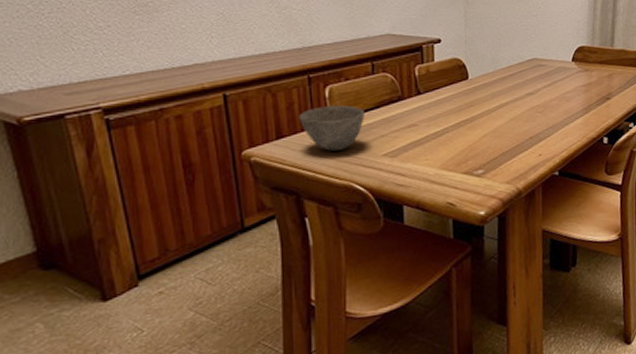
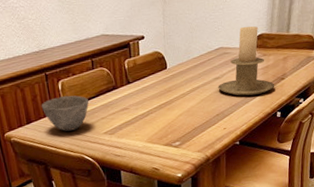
candle holder: none [531,36,600,116] -> present [218,26,275,96]

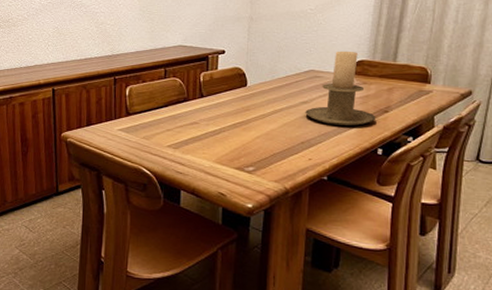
bowl: present [41,95,89,131] -> none [104,101,155,139]

